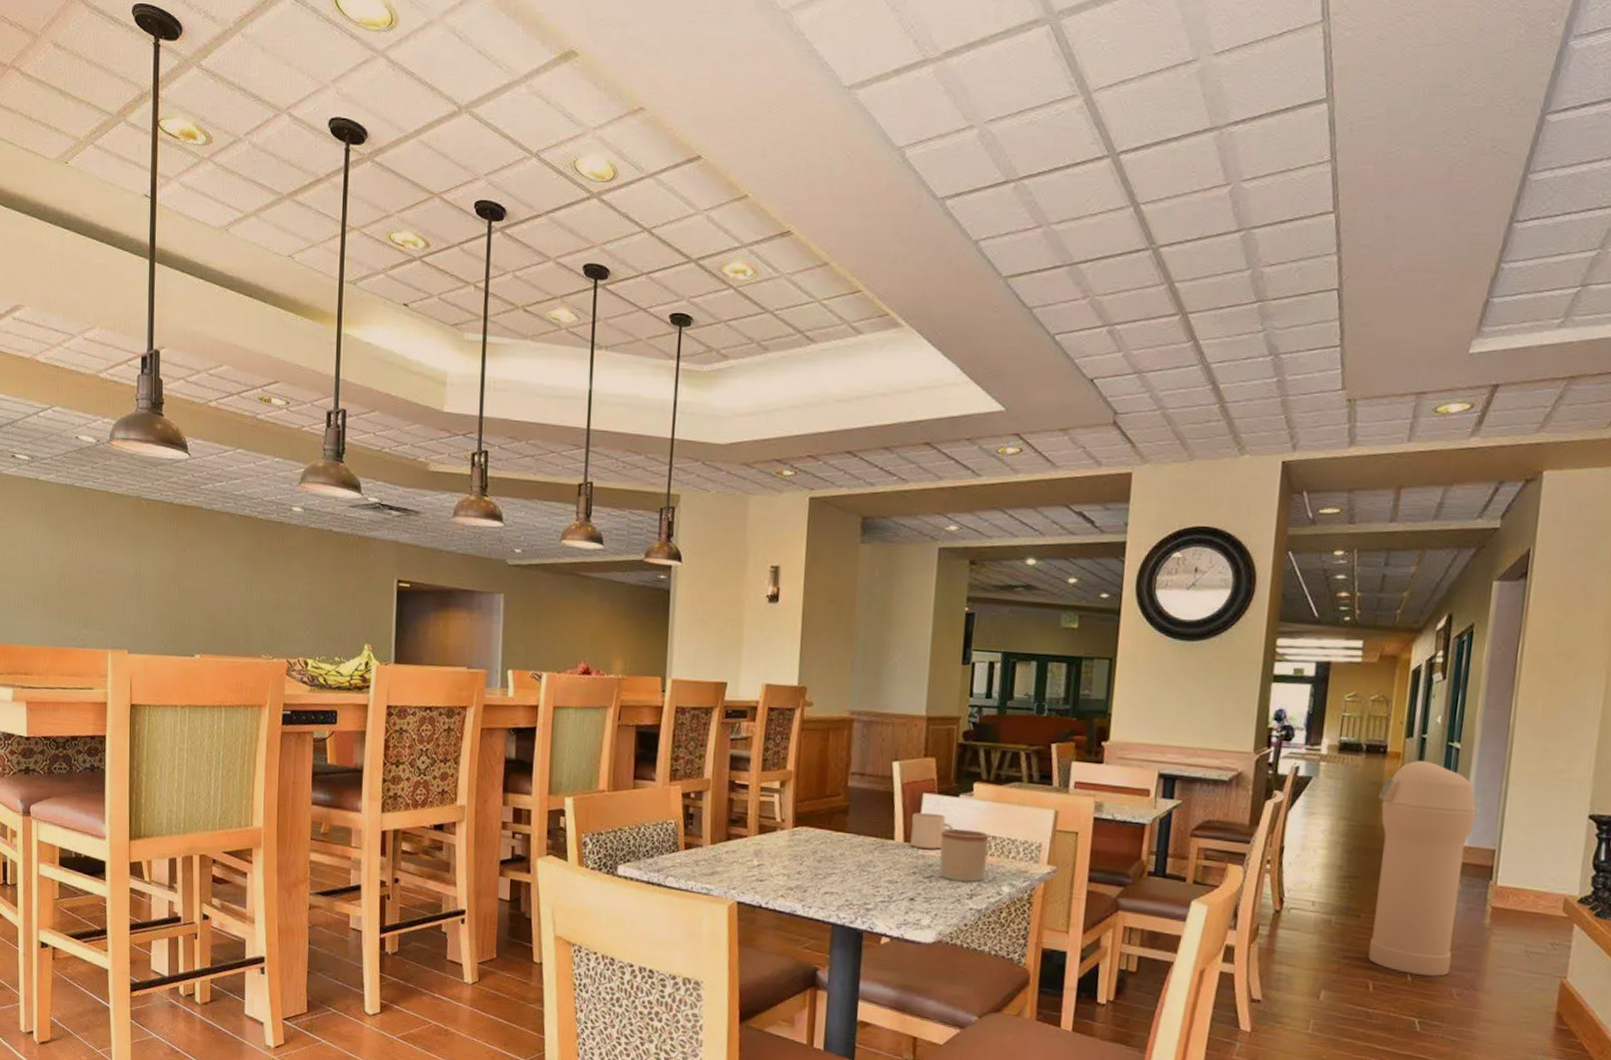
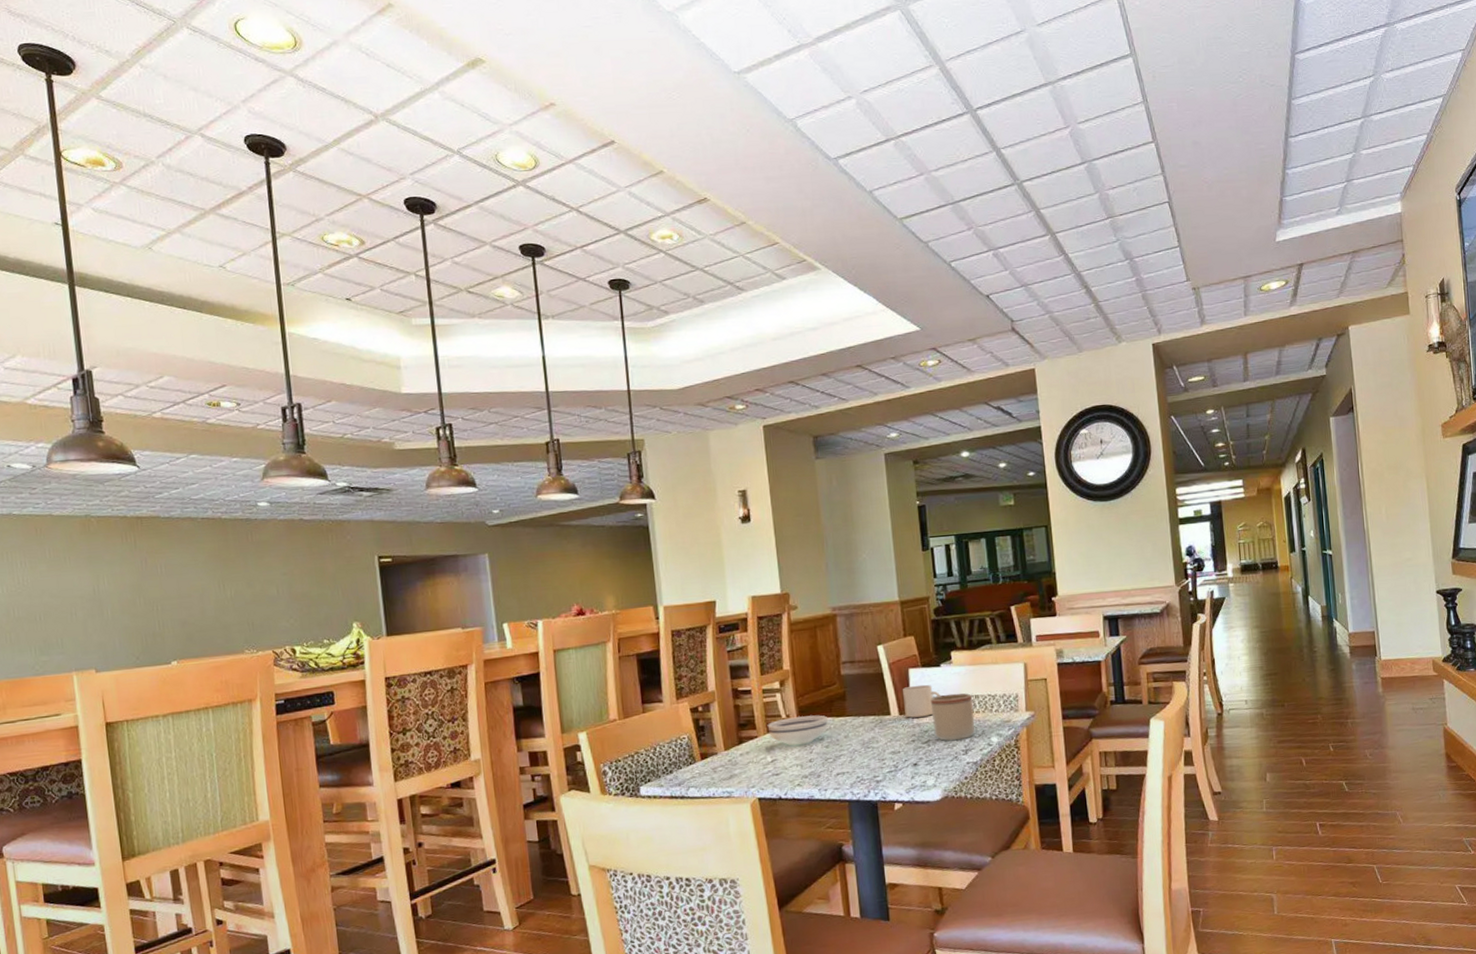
bowl: none [759,822,825,854] -> present [767,715,828,746]
trash can: present [1368,760,1477,977] -> none [1279,568,1360,745]

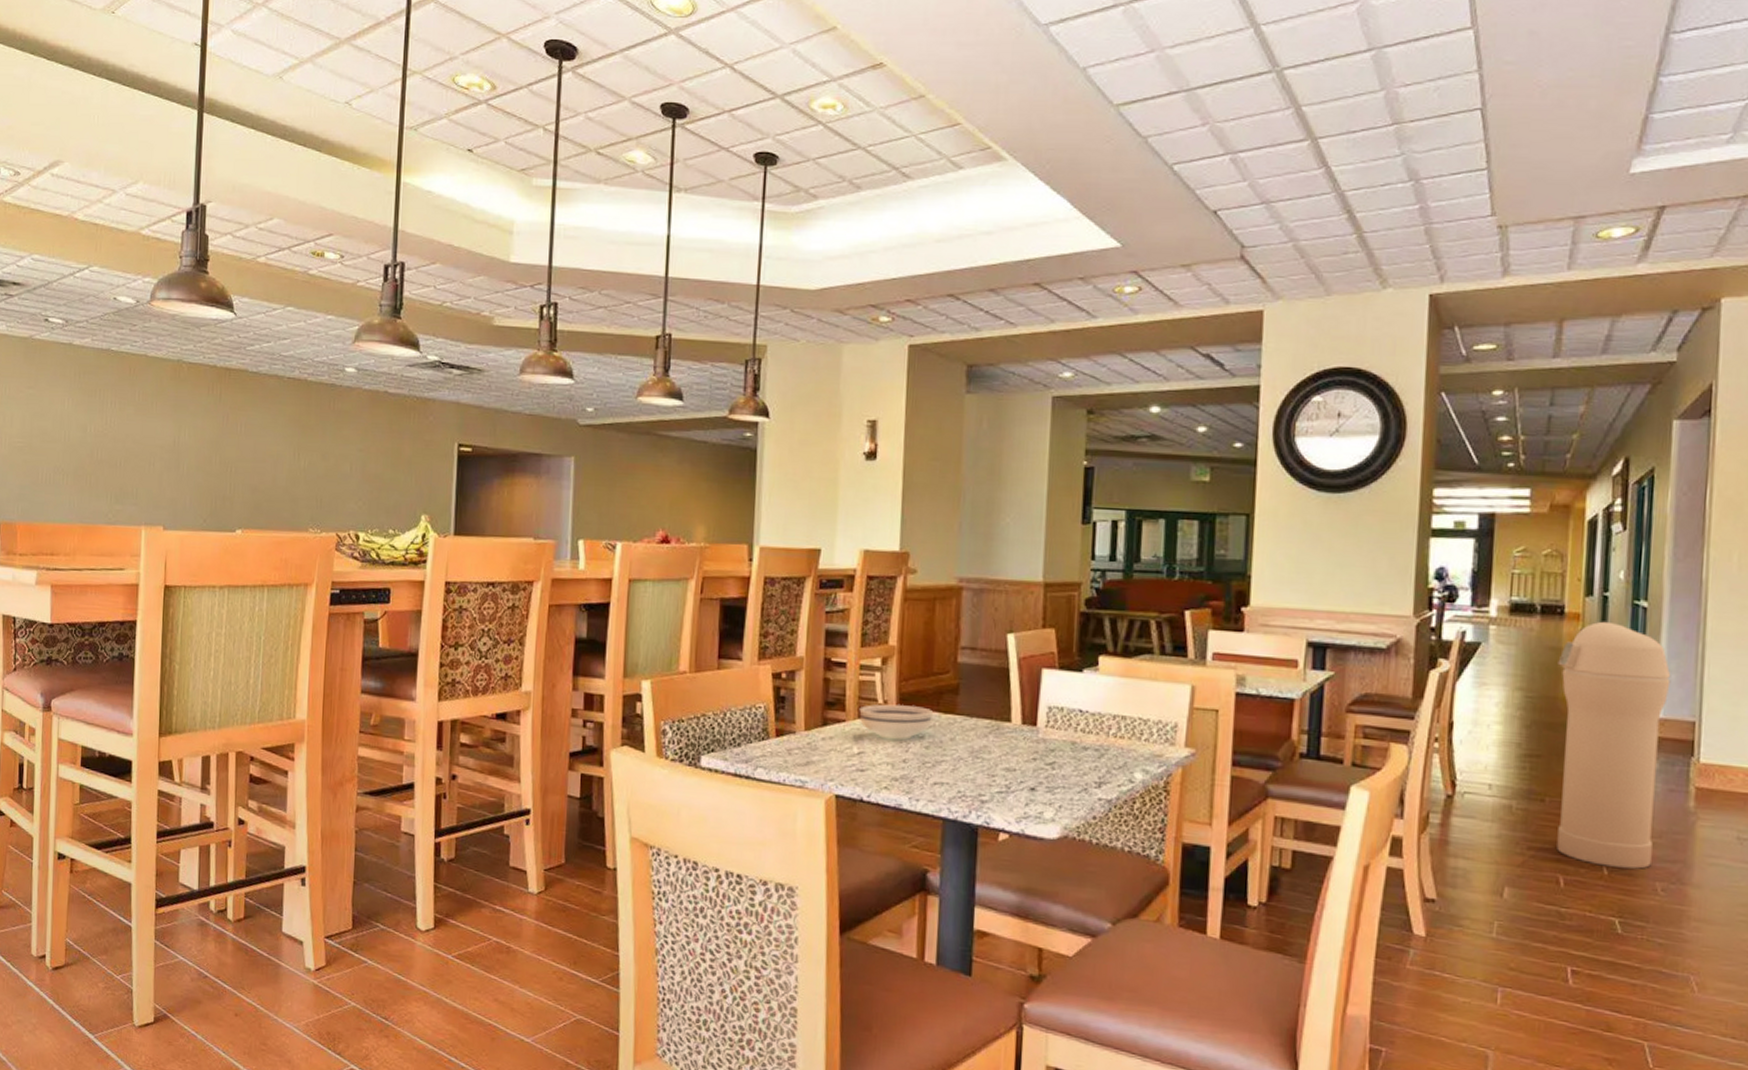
mug: present [902,684,941,718] -> none [1029,690,1078,732]
mug: present [930,693,976,741] -> none [1062,708,1118,768]
trash can: none [1279,568,1360,745] -> present [1556,621,1671,869]

